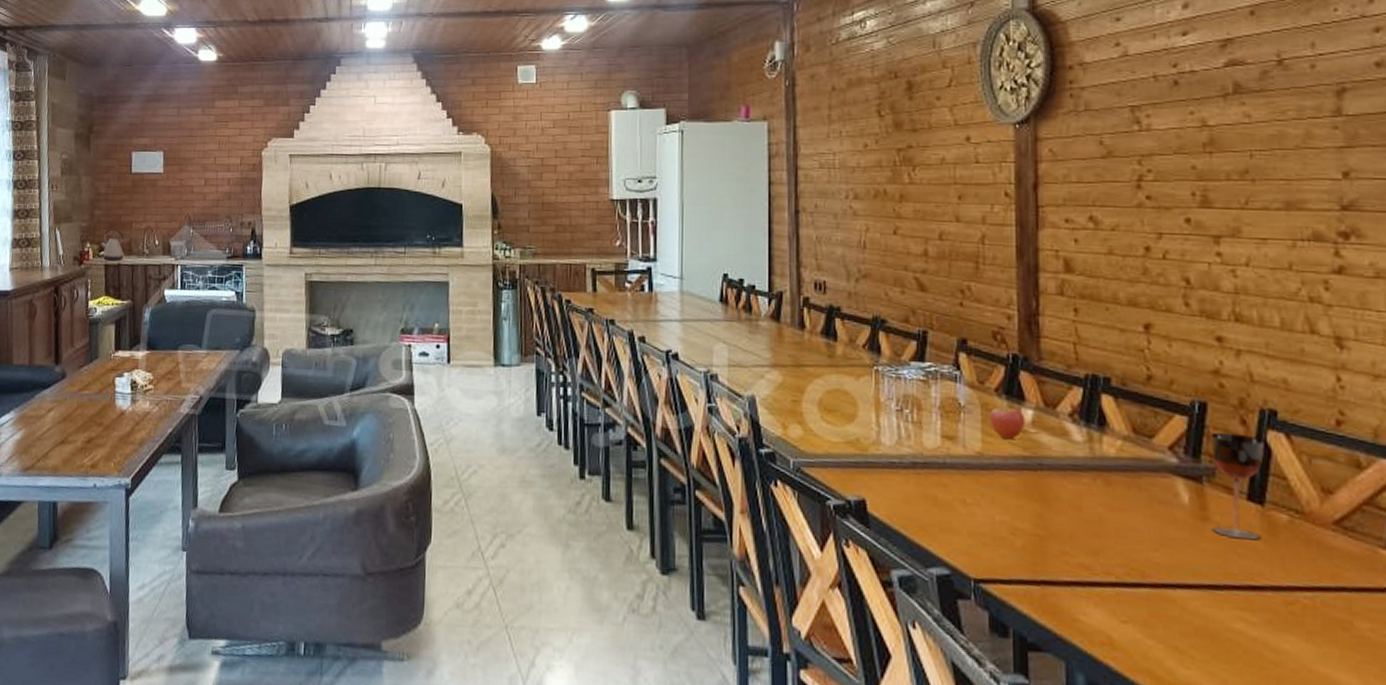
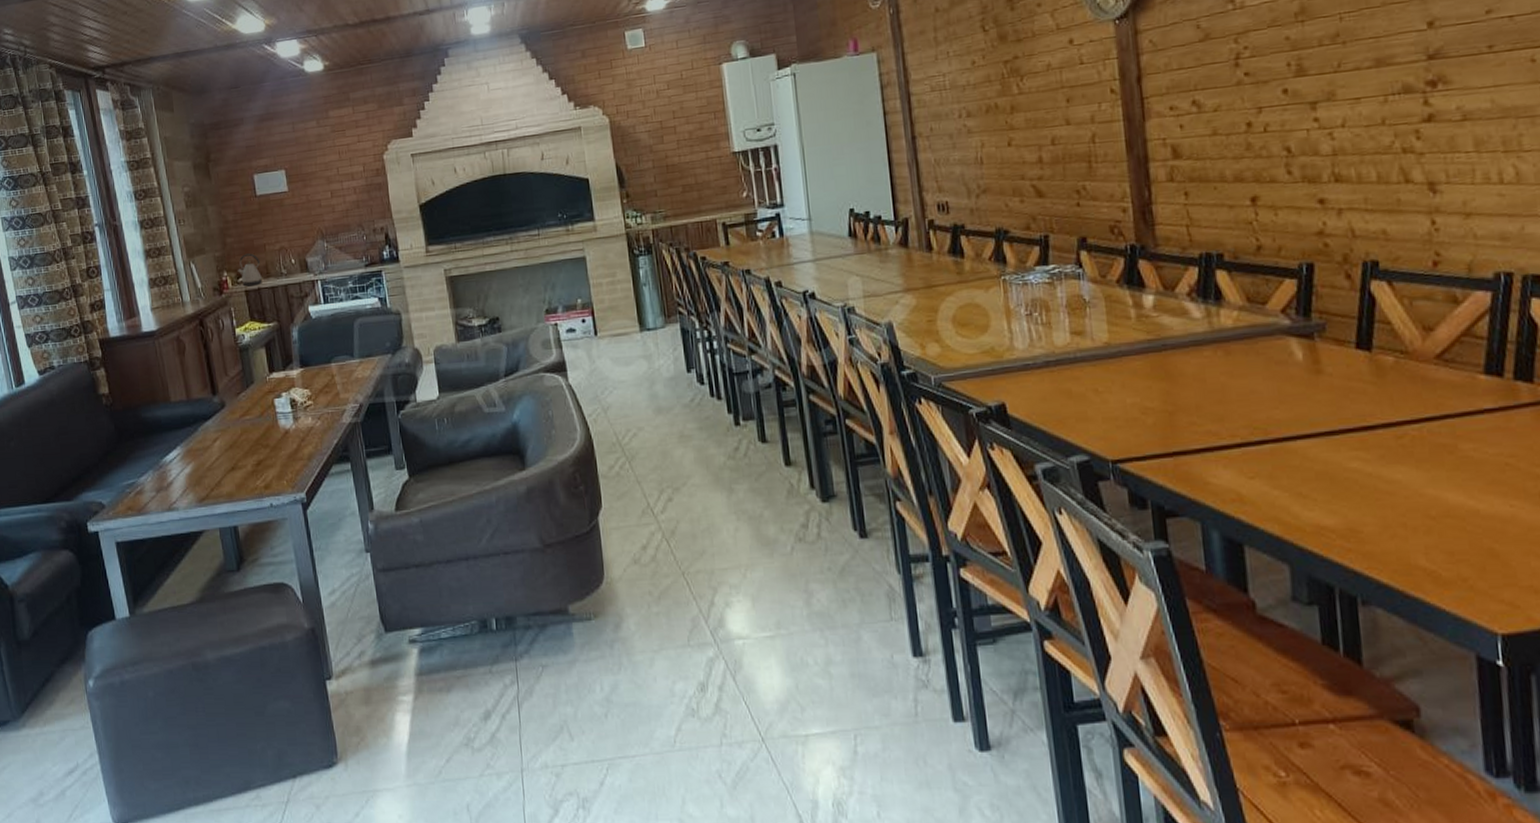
fruit: present [990,401,1026,439] -> none [1113,290,1148,326]
wineglass: present [1210,432,1264,540] -> none [1318,287,1370,386]

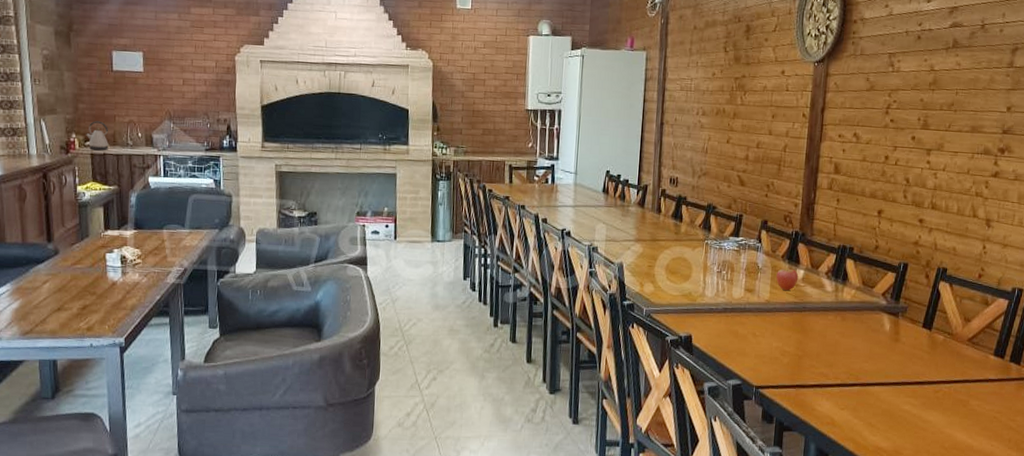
fruit: none [1113,290,1148,326] -> present [776,264,799,290]

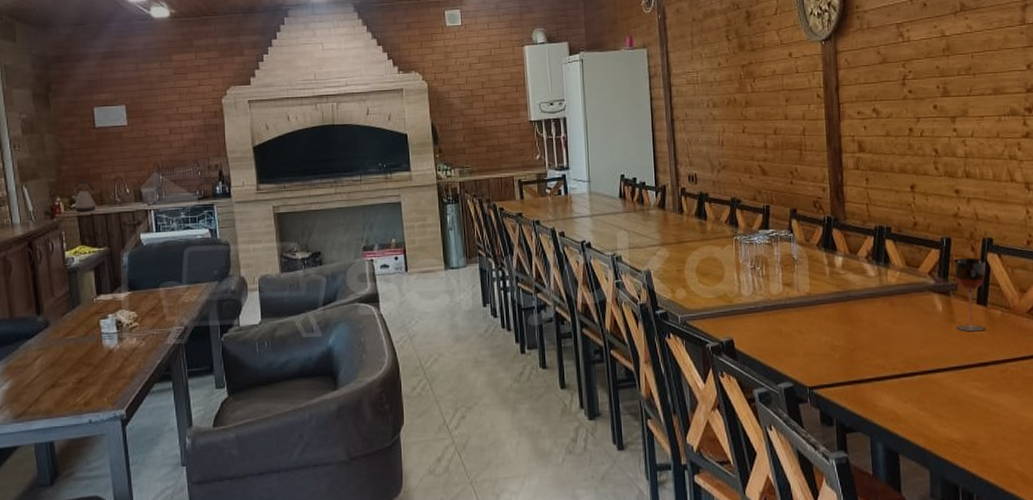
fruit: present [776,264,799,290] -> none [814,252,838,280]
wineglass: none [900,283,937,353] -> present [953,257,986,332]

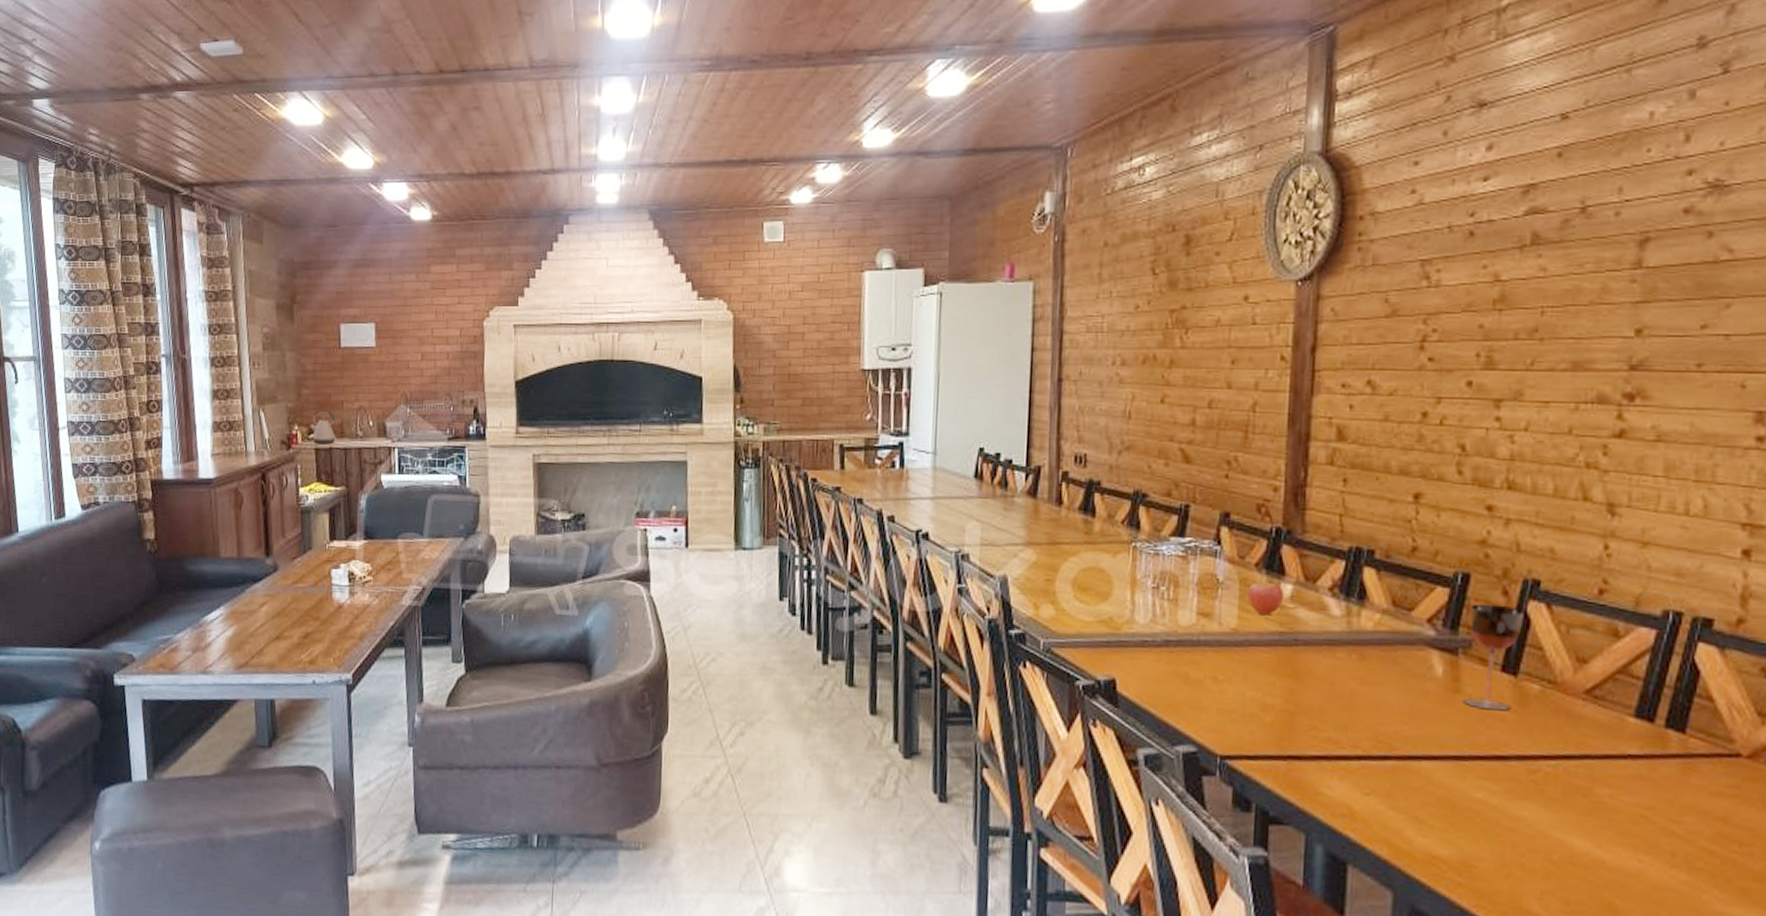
fruit: none [814,252,838,280] -> present [1247,576,1284,614]

